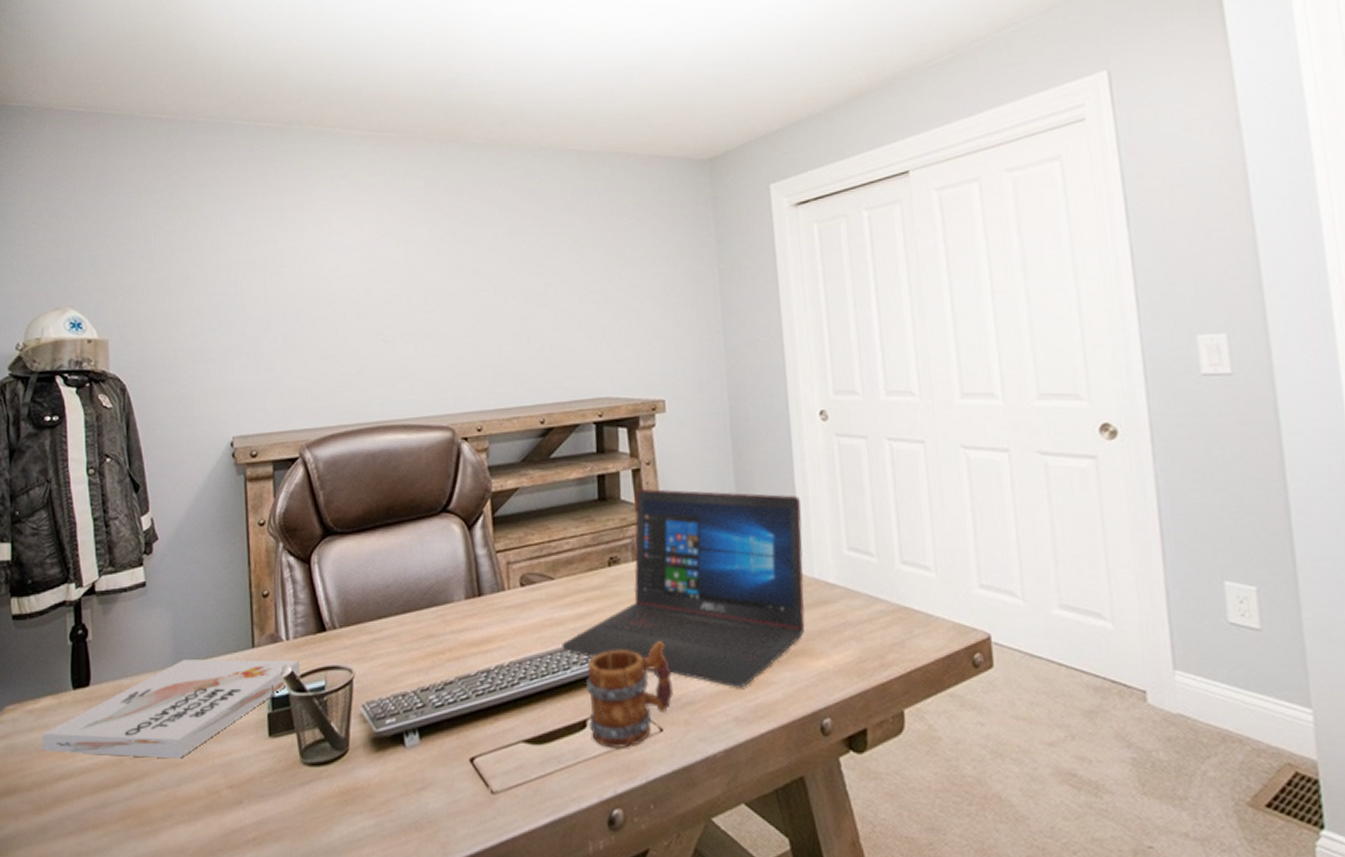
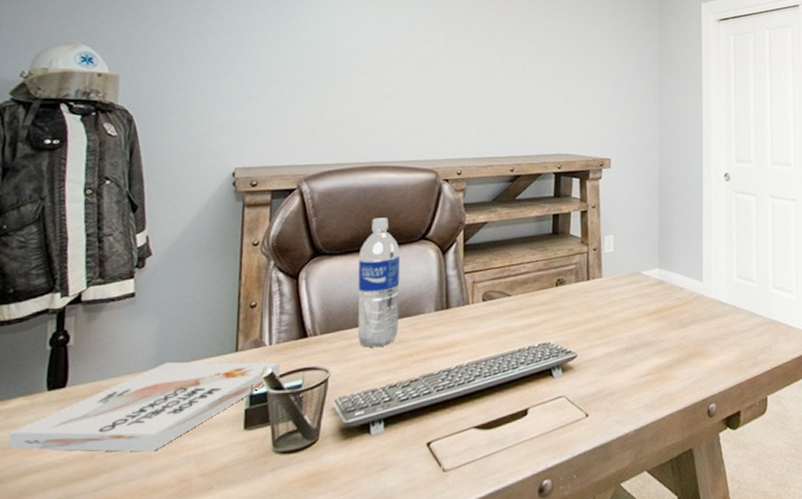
water bottle: none [374,487,426,643] -> present [357,218,400,348]
laptop: present [562,488,805,688] -> none [513,226,706,382]
mug: present [585,641,673,750] -> none [529,346,599,432]

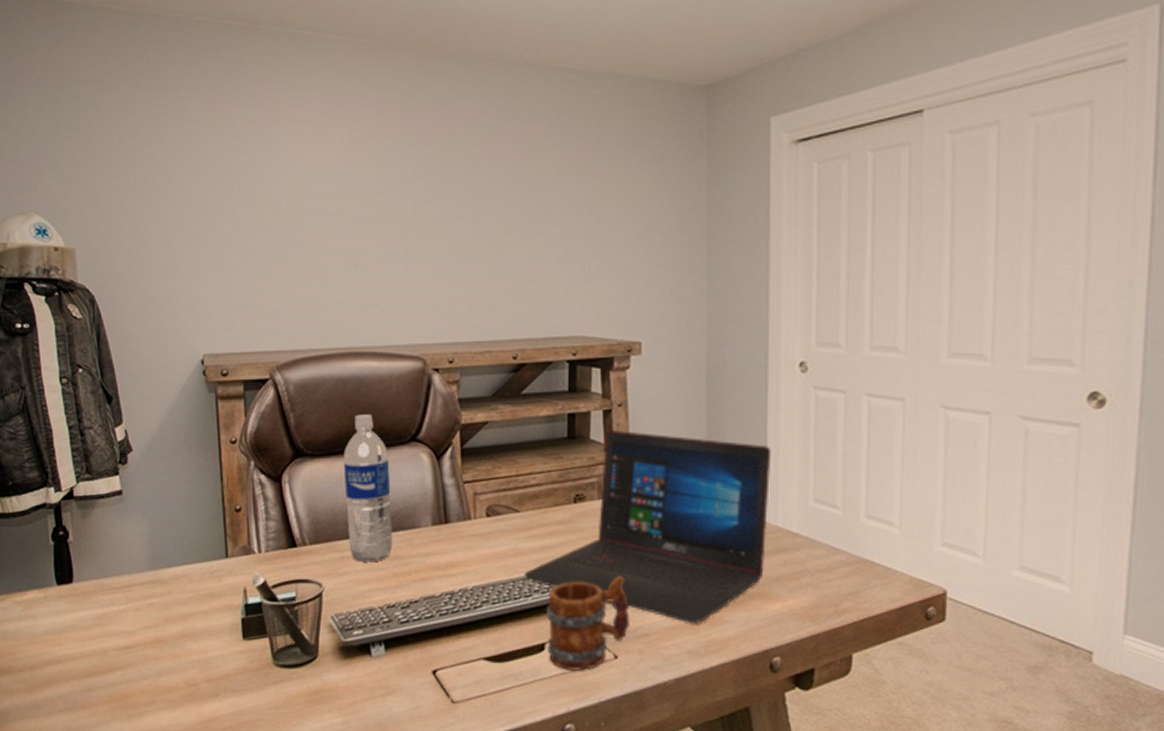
book: present [8,361,280,452] -> none [30,564,272,653]
laptop: none [513,226,706,382] -> present [524,429,772,625]
mug: none [529,346,599,432] -> present [545,576,630,672]

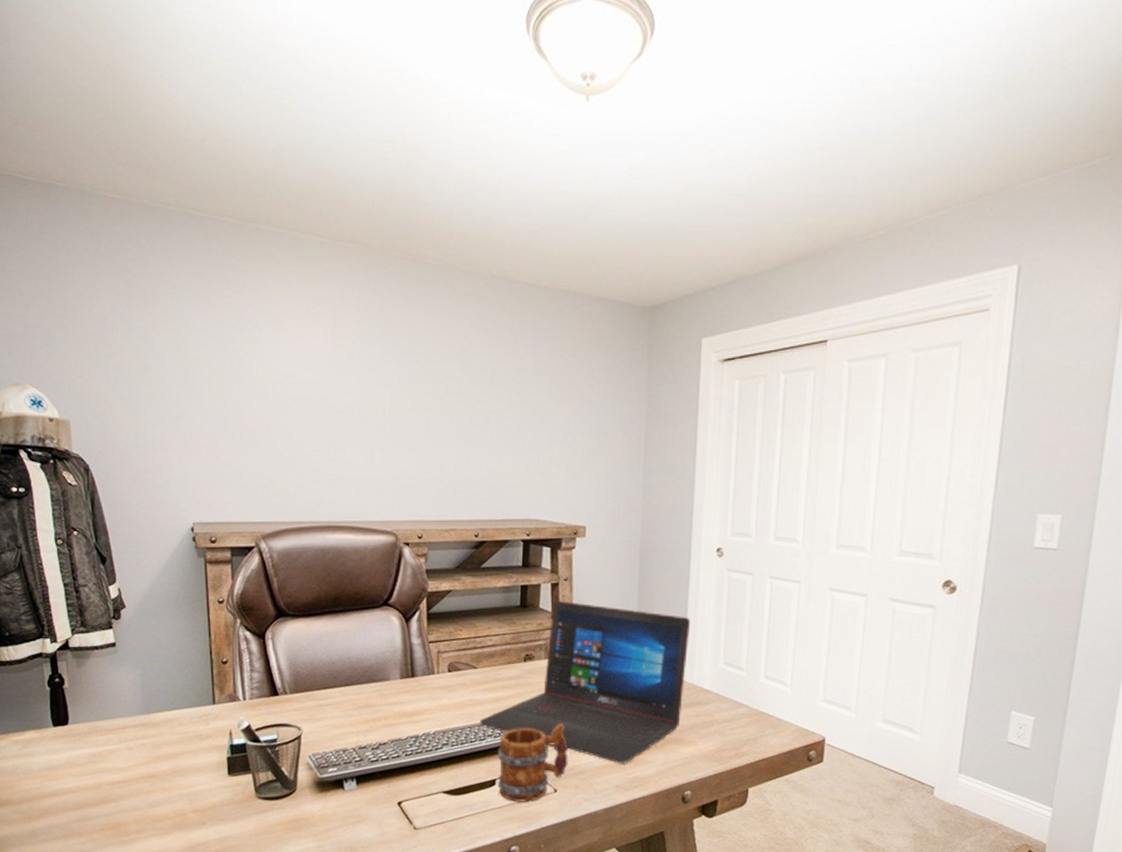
water bottle: present [344,414,393,562] -> none [322,581,365,710]

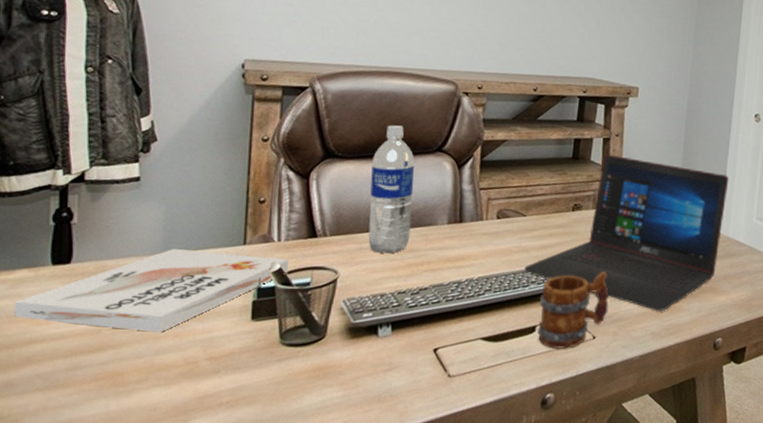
book: none [27,708,255,787] -> present [13,248,289,333]
water bottle: none [322,581,365,710] -> present [368,125,415,254]

